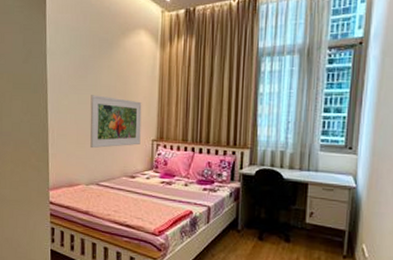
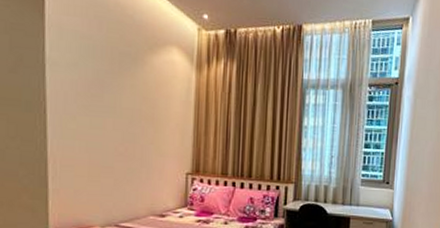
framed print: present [90,95,142,149] -> none [106,118,174,183]

